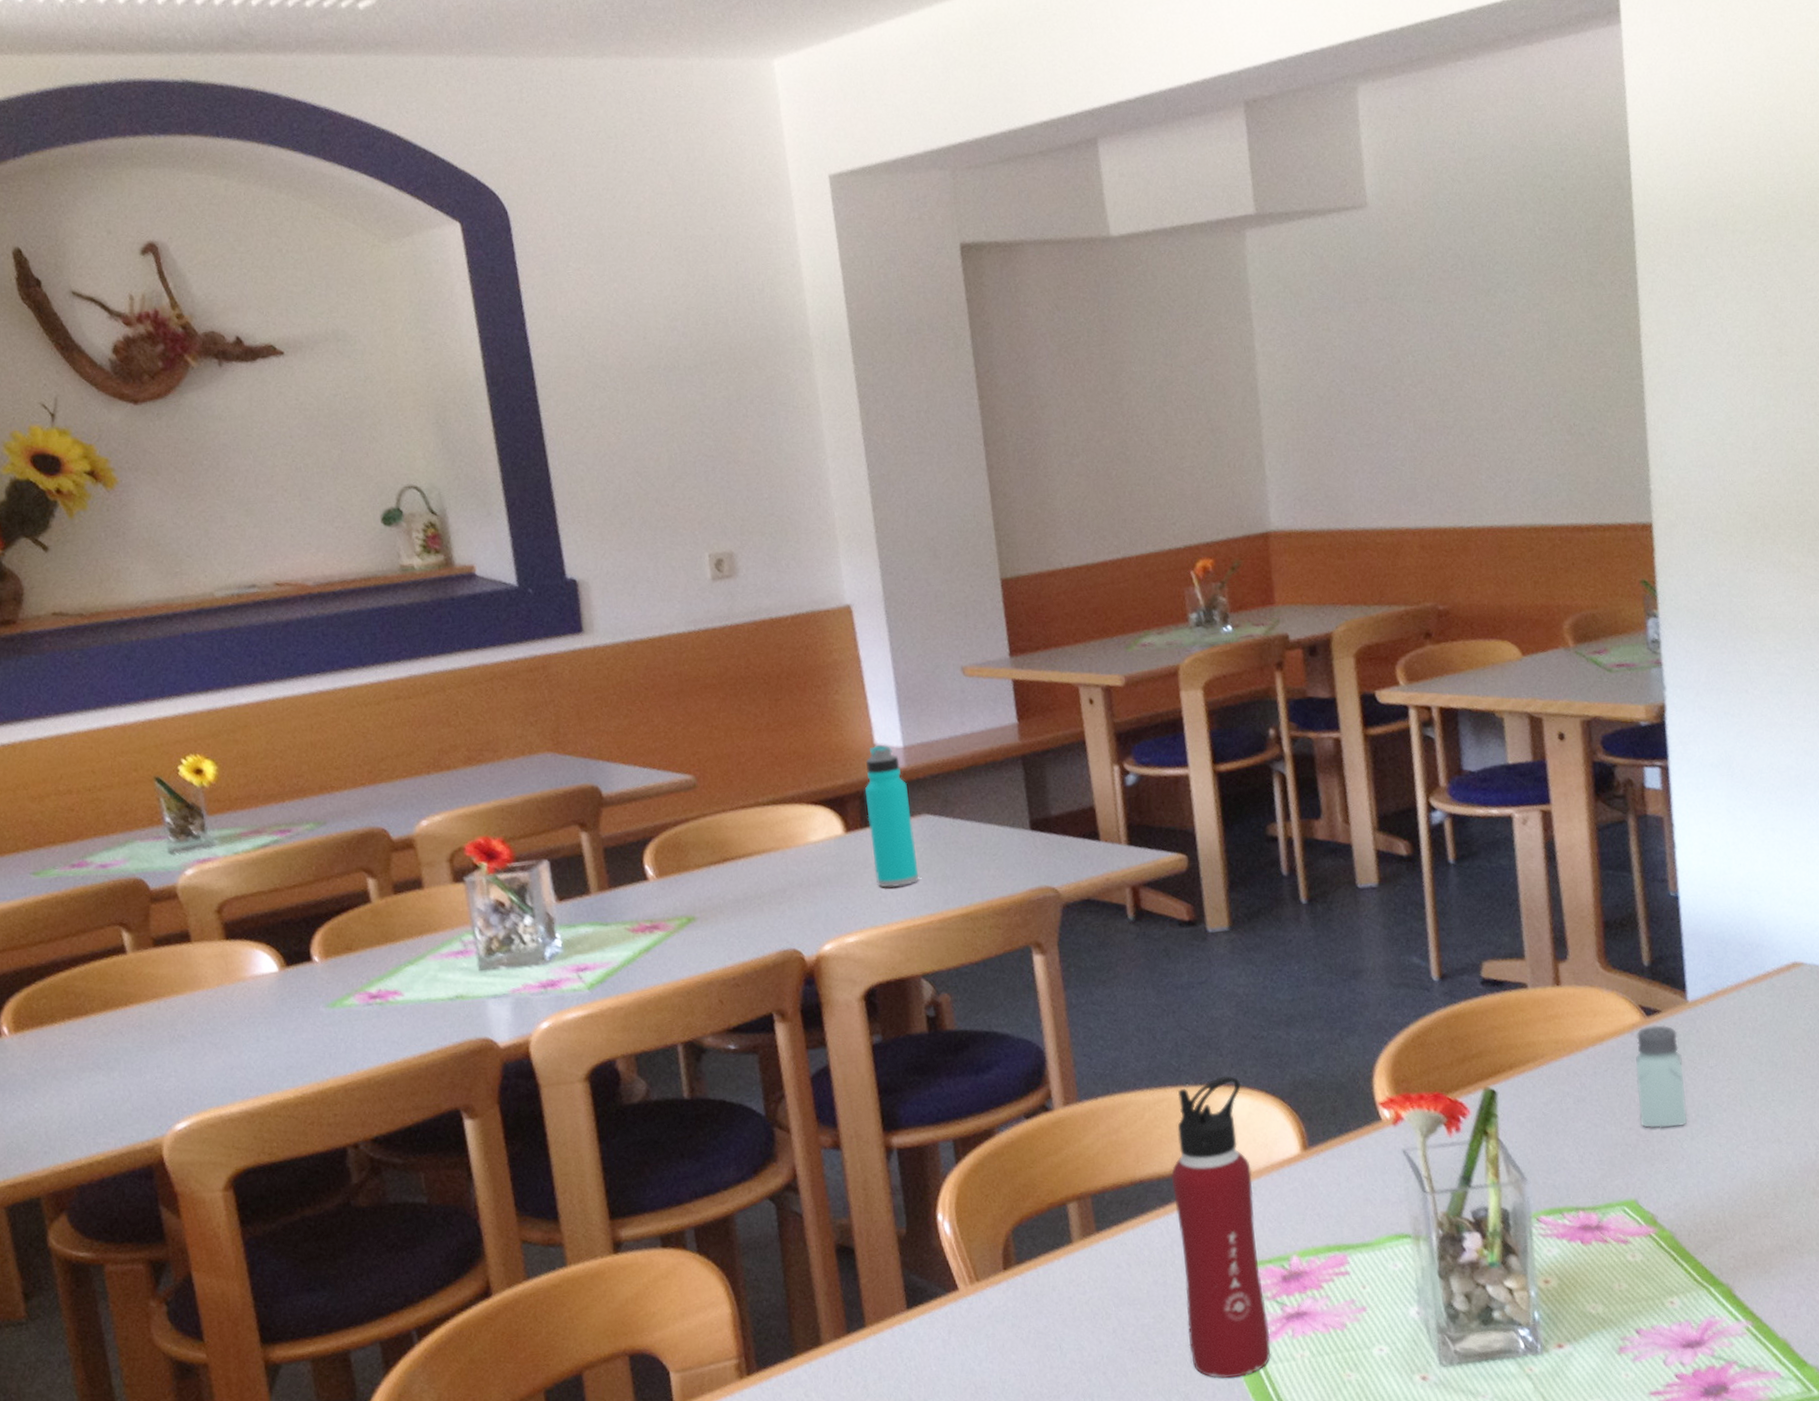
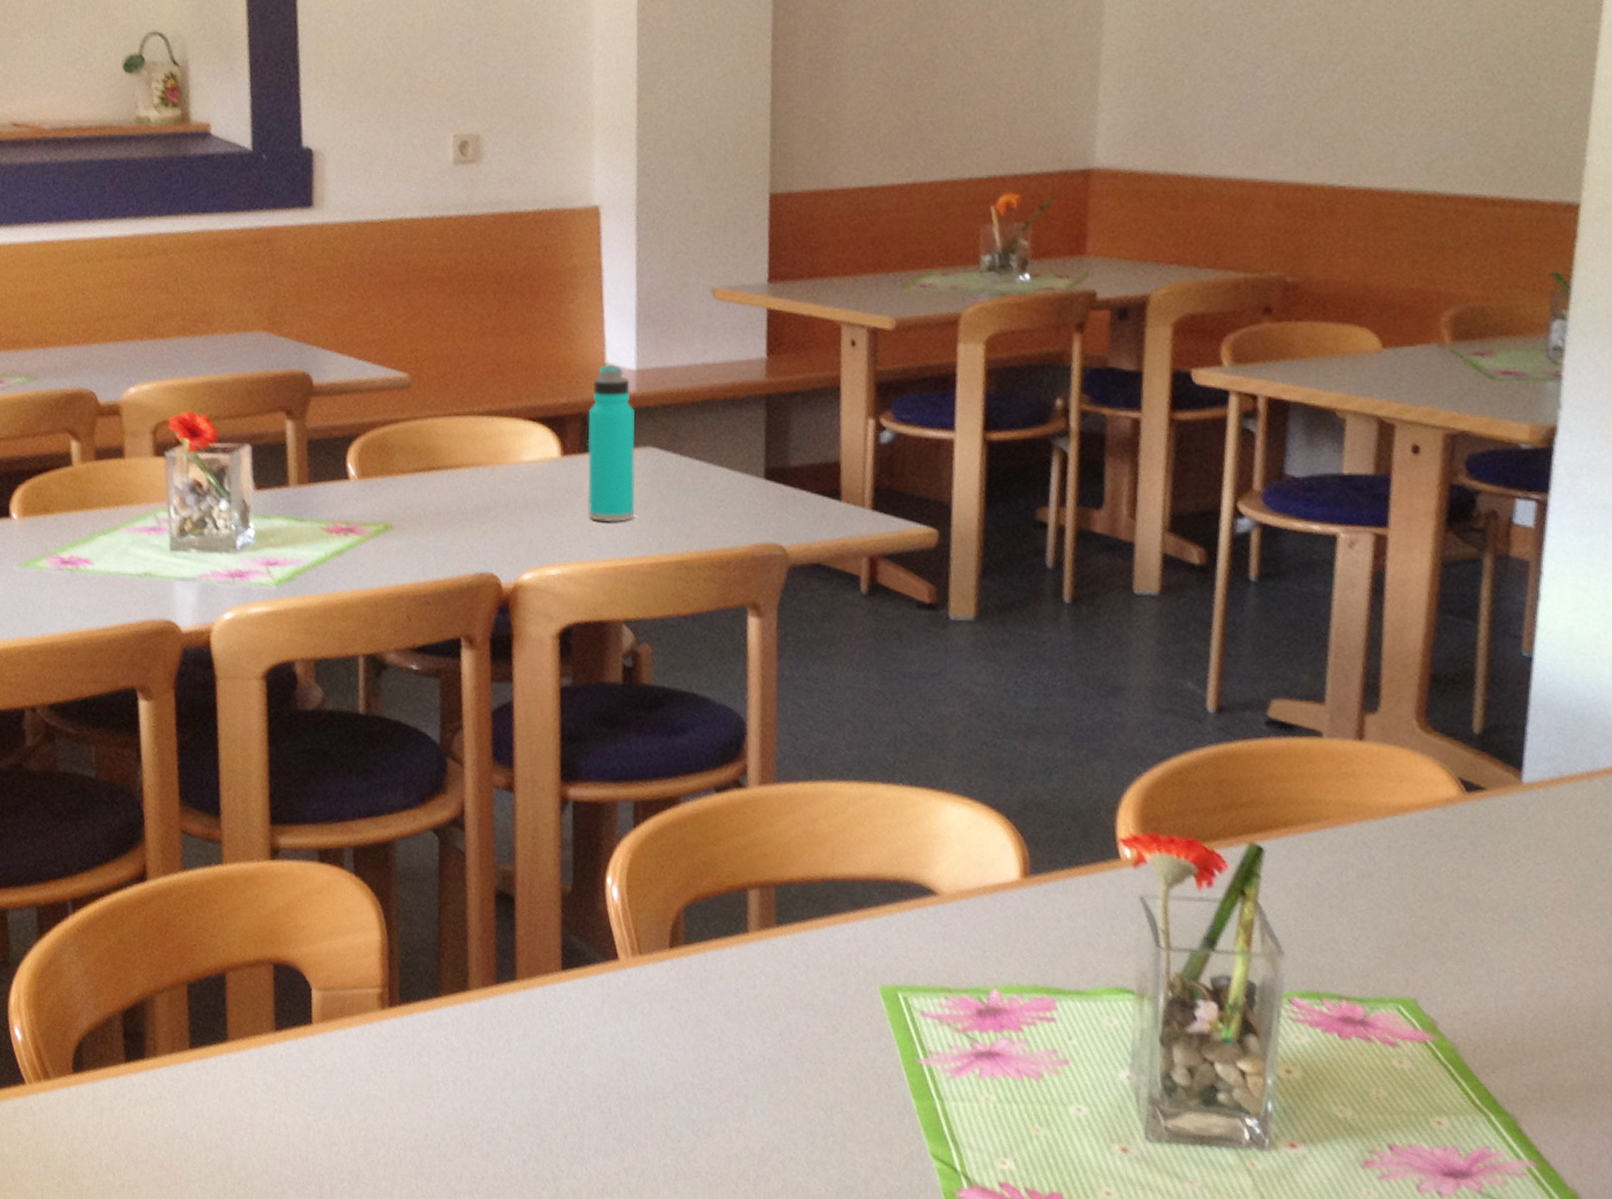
water bottle: present [1171,1075,1271,1378] -> none [861,780,963,1109]
saltshaker: present [1636,1025,1687,1129] -> none [1436,804,1503,925]

